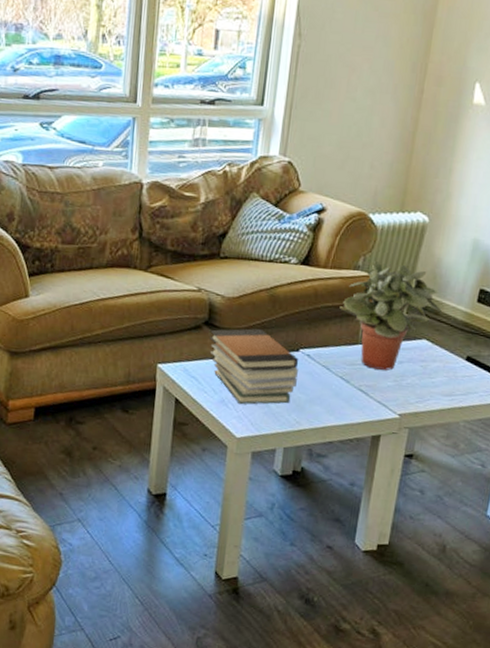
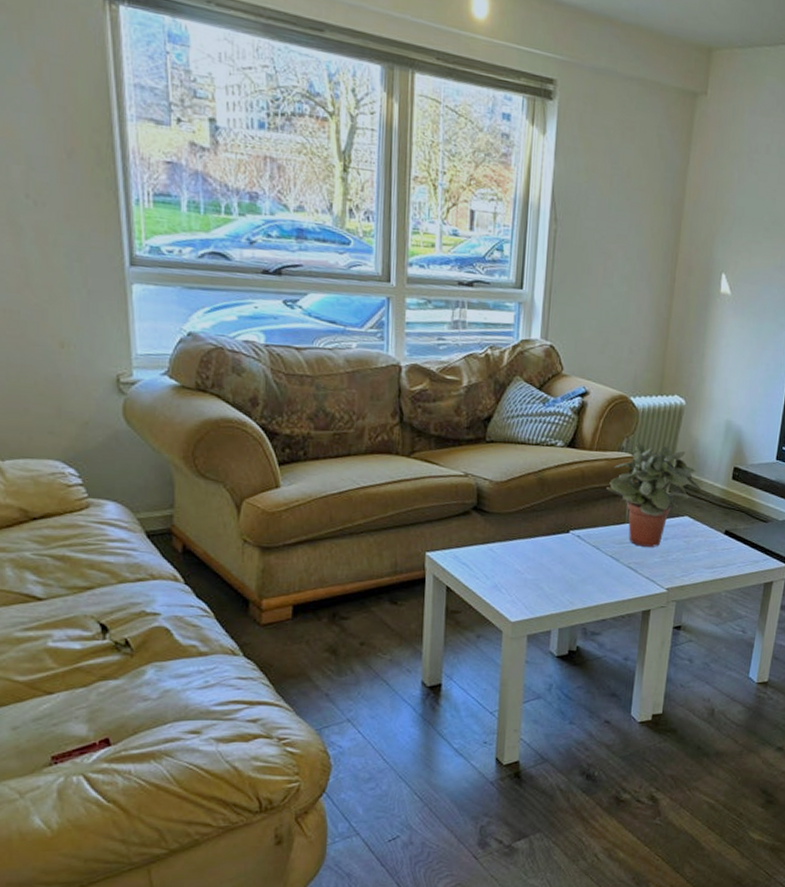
book stack: present [209,328,299,405] -> none [479,512,570,588]

